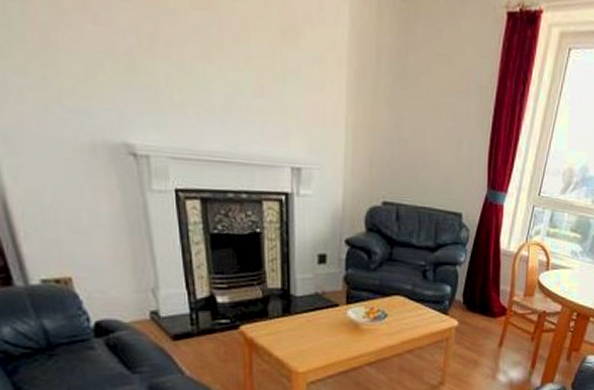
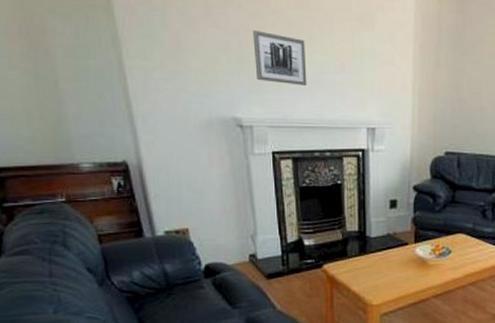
wall art: none [145,31,217,110] -> present [252,29,307,85]

